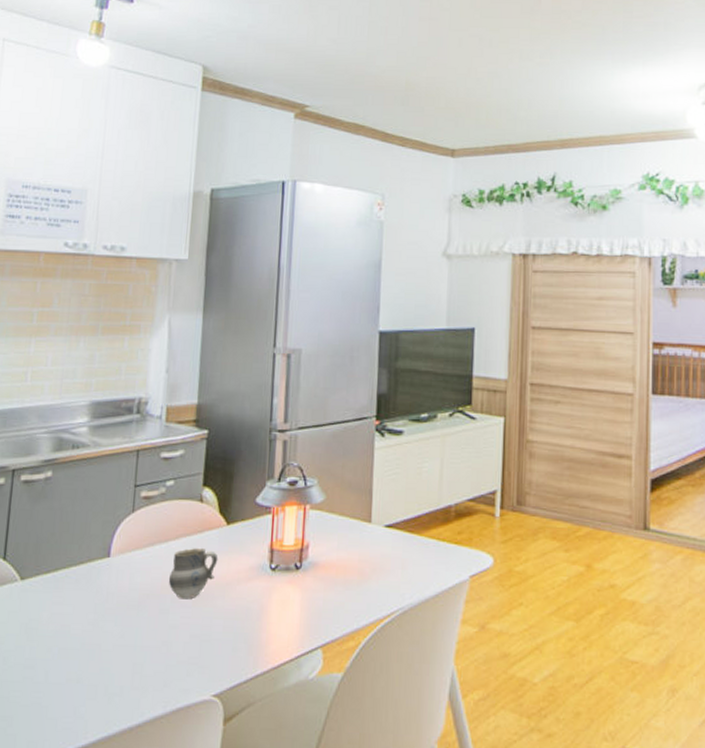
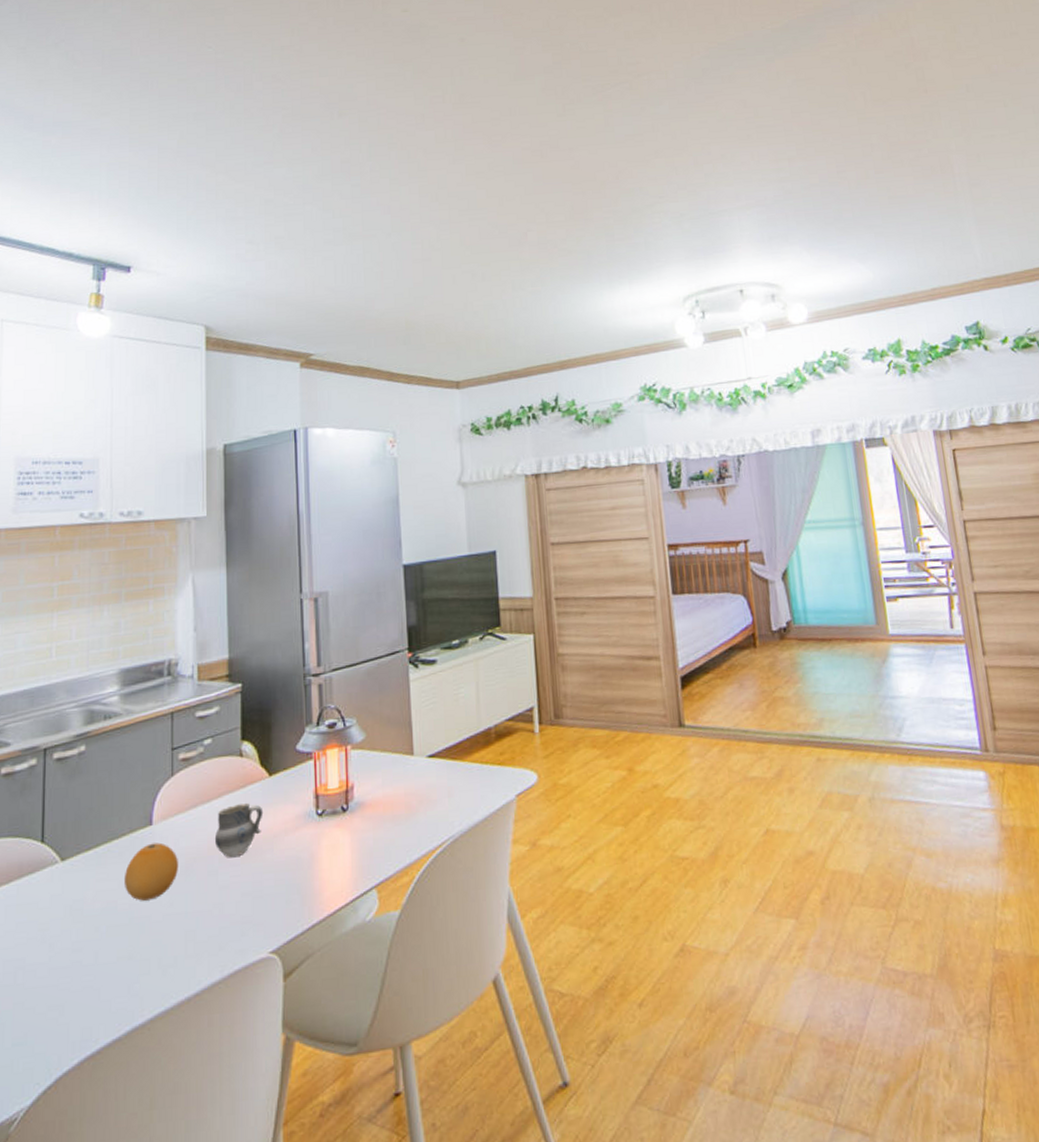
fruit: none [78,574,132,629] -> present [123,842,178,901]

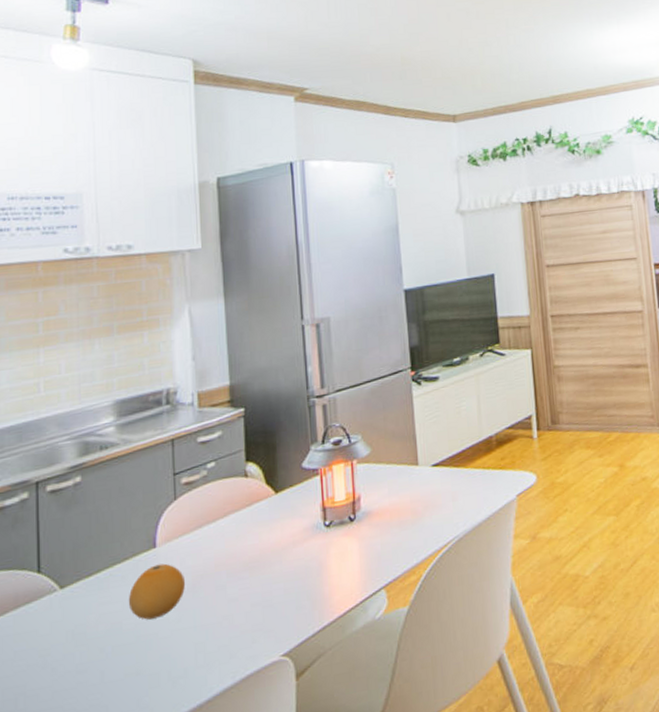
cup: present [214,802,264,858] -> none [221,519,271,573]

